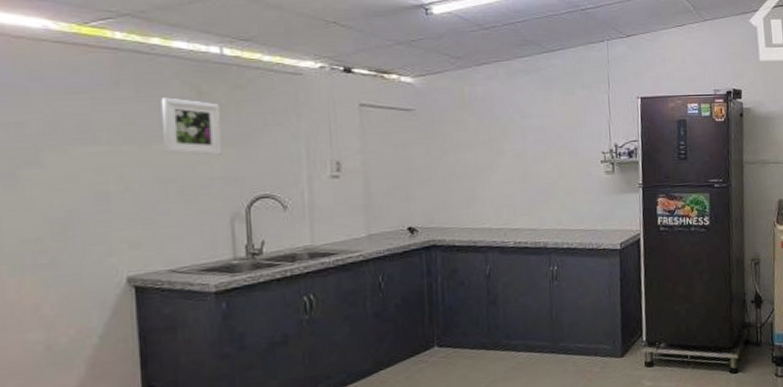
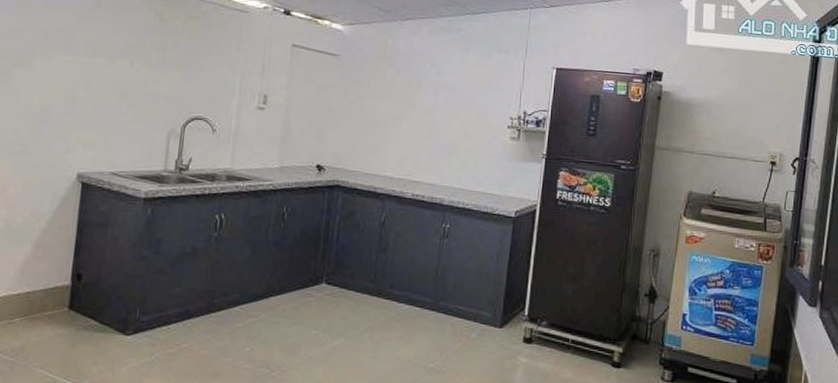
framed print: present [160,97,222,156] -> none [125,20,176,76]

